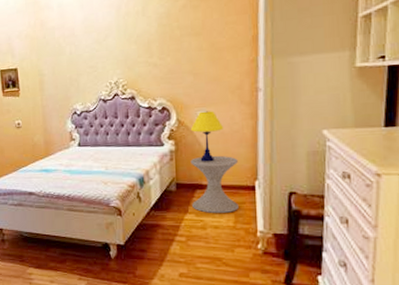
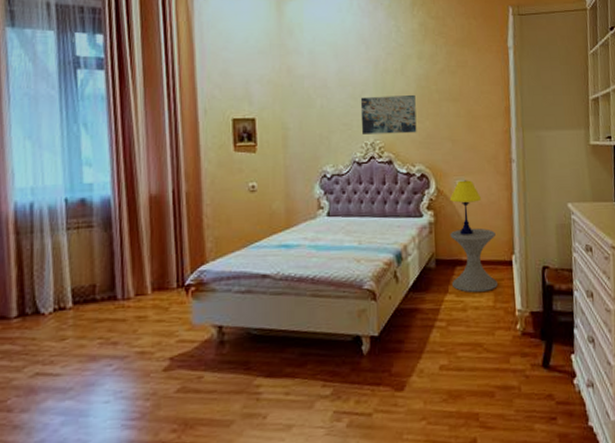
wall art: none [104,33,158,75] -> present [360,94,417,134]

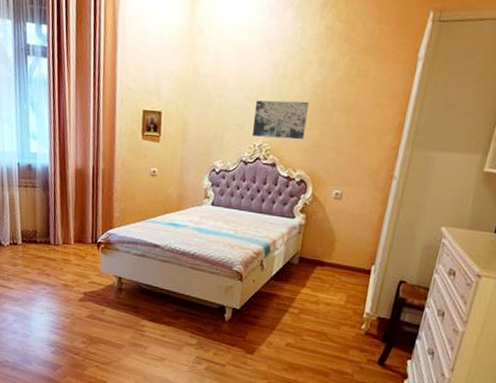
table lamp: present [449,180,481,235] -> none [323,190,354,241]
side table: present [450,228,498,292] -> none [310,234,360,292]

